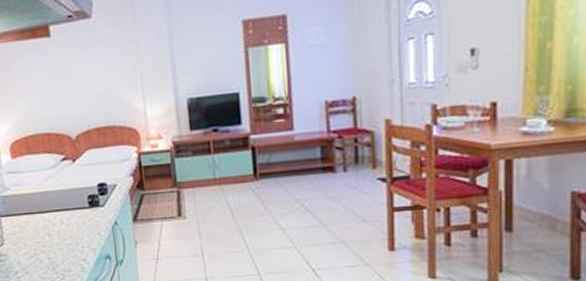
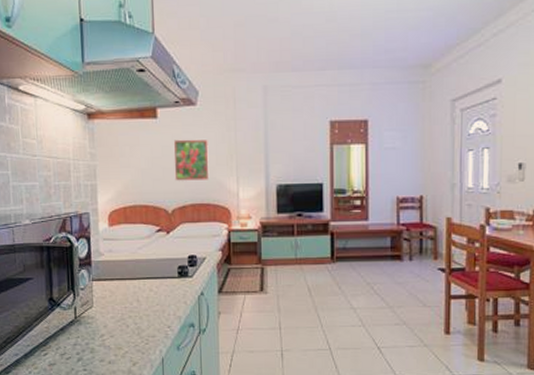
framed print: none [70,55,113,104] -> present [173,139,210,181]

